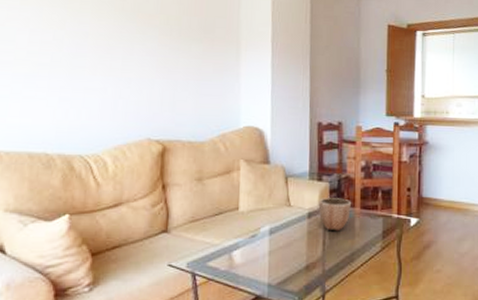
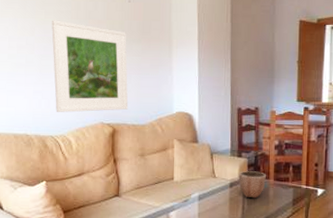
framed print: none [88,11,185,126] -> present [52,20,129,112]

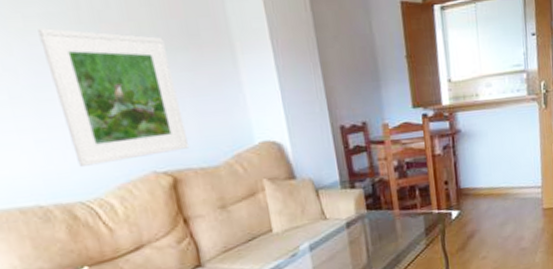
decorative bowl: present [238,171,266,199] -> none [355,202,390,238]

